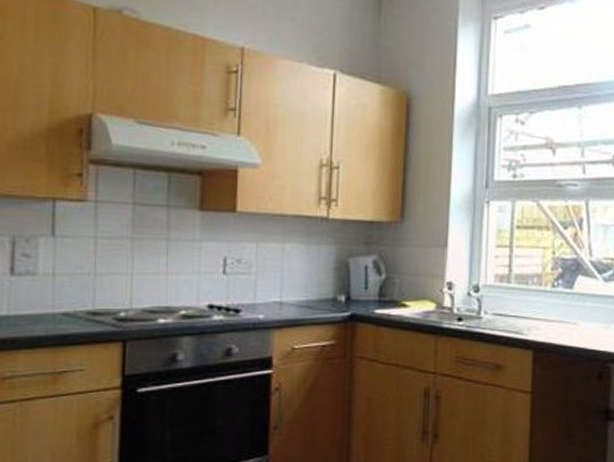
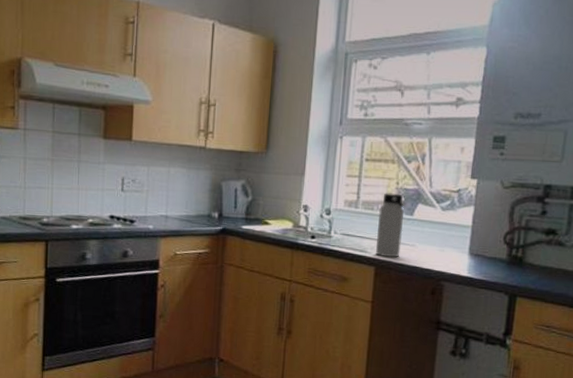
water bottle: none [532,264,563,339] -> present [375,193,404,258]

